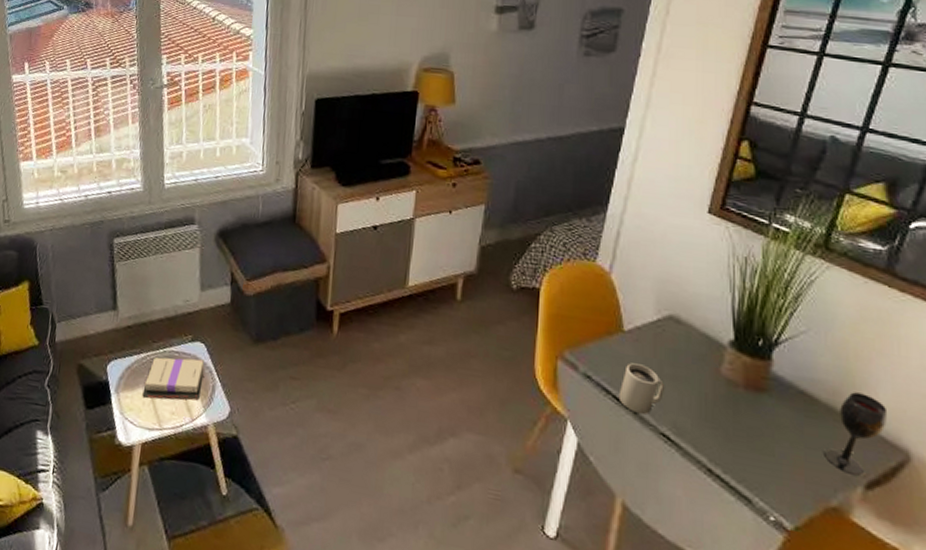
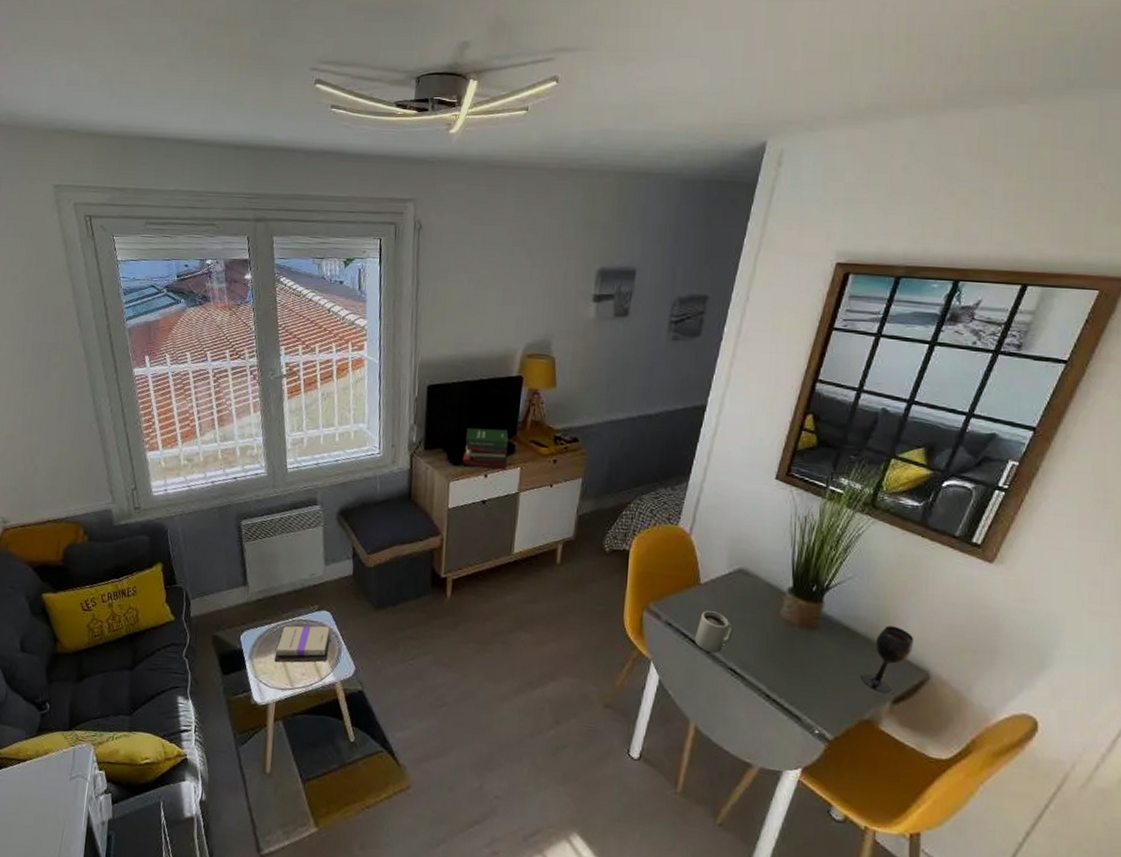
books: none [352,145,403,192] -> present [462,428,508,469]

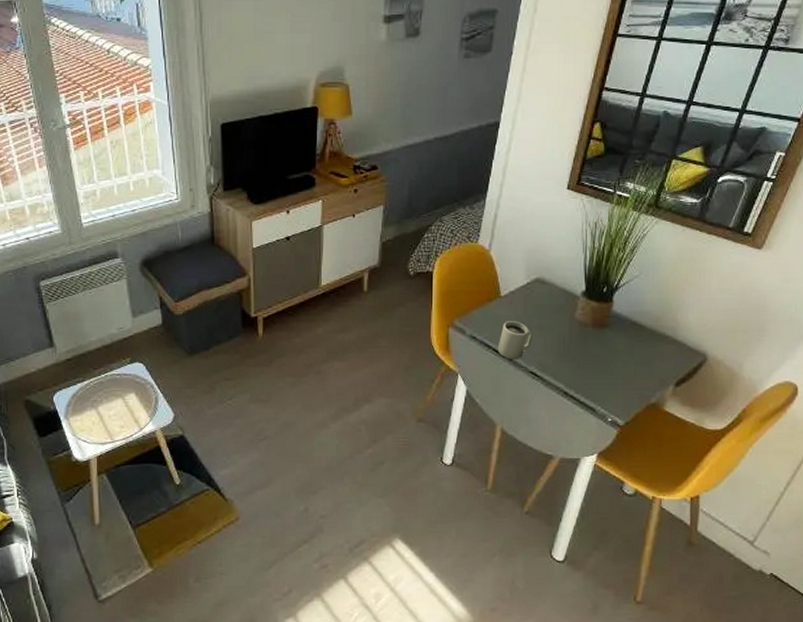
books: present [274,625,331,663] -> none [91,377,146,419]
books: present [462,428,508,469] -> none [263,163,308,203]
wine glass: present [861,626,914,693] -> none [648,317,694,377]

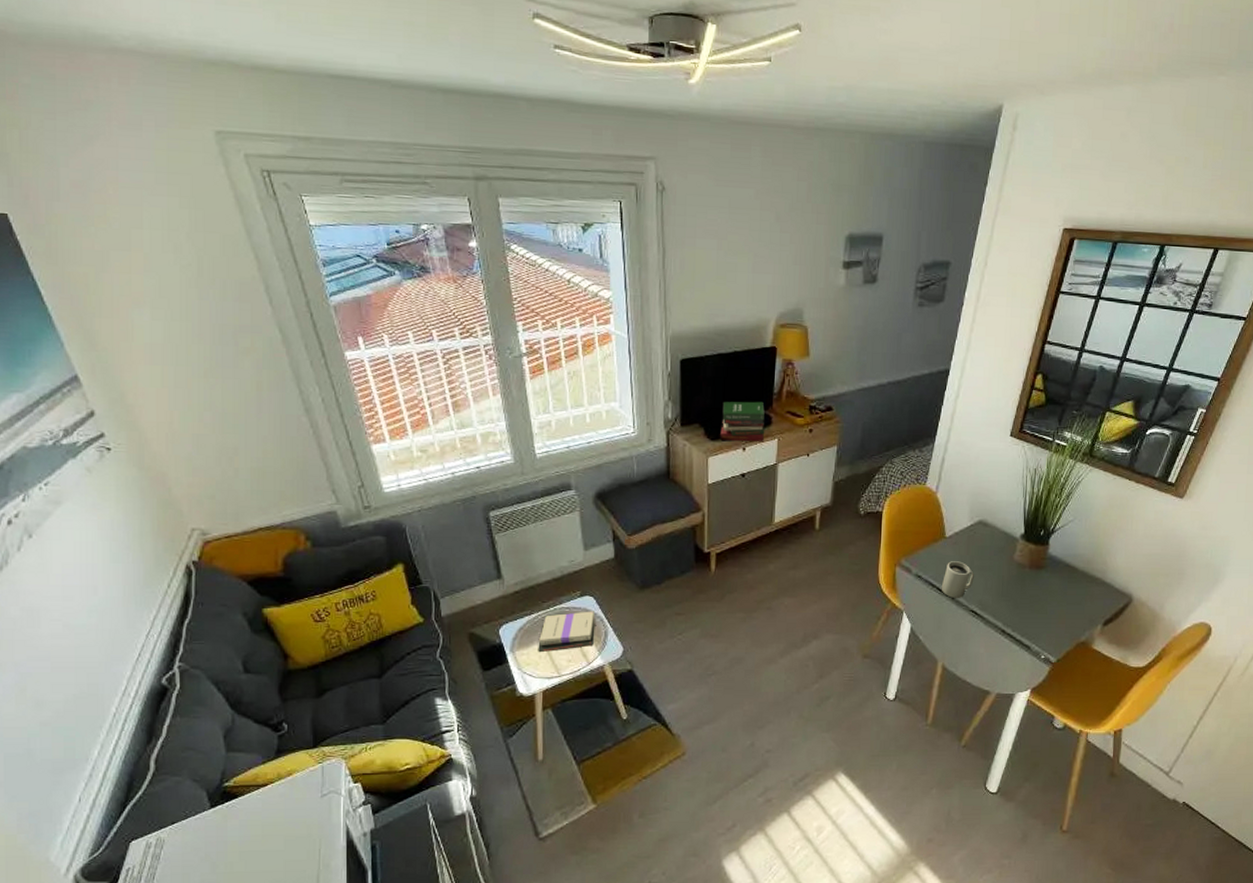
books: none [91,377,146,419] -> present [538,611,596,653]
books: none [263,163,308,203] -> present [720,401,765,441]

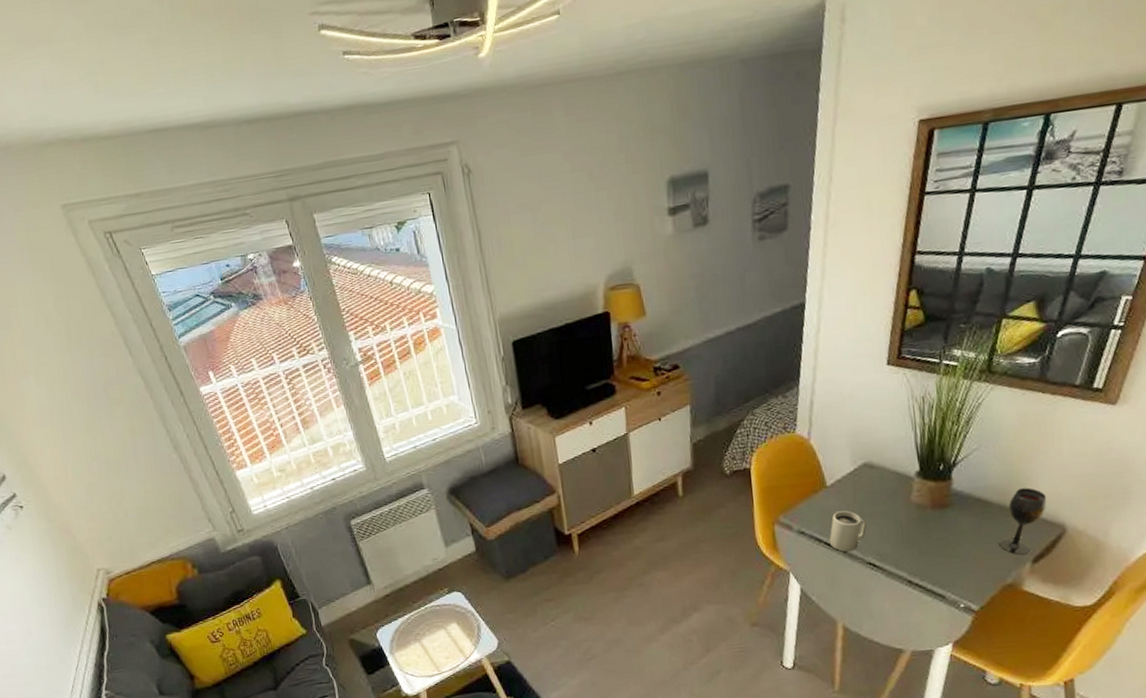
books: present [538,611,596,653] -> none [415,606,469,653]
books: present [720,401,765,441] -> none [561,371,610,417]
wine glass: none [1079,560,1121,617] -> present [999,487,1047,555]

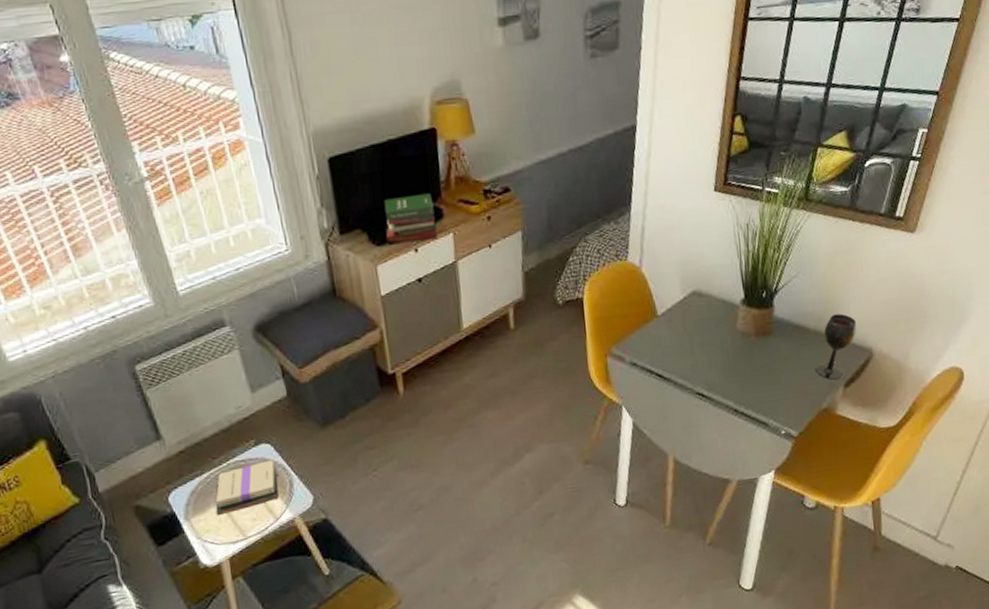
books: none [415,606,469,653] -> present [215,459,280,516]
books: none [561,371,610,417] -> present [384,193,437,244]
mug: present [829,511,868,553] -> none [660,340,696,383]

